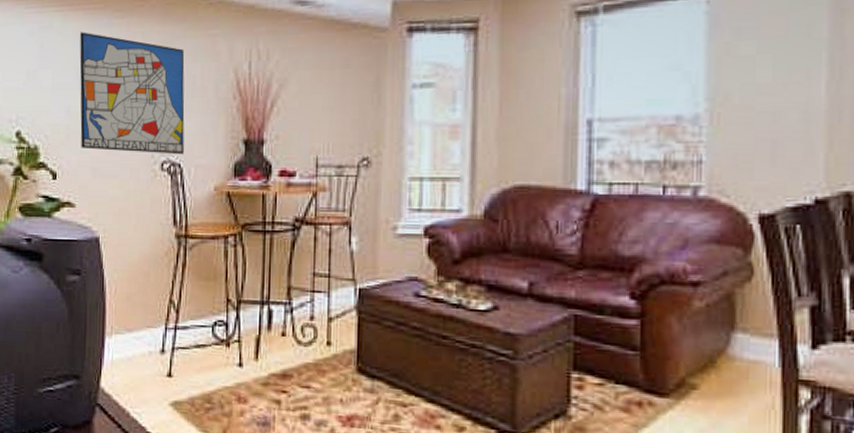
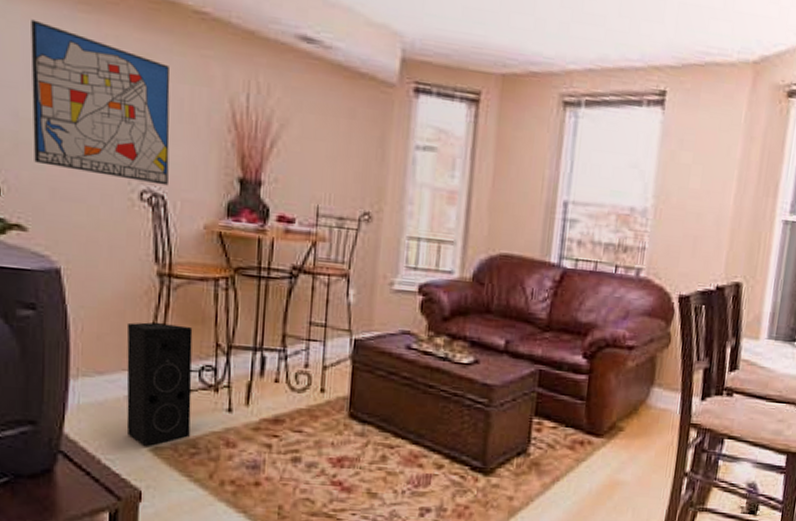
speaker: none [150,280,206,400] -> present [126,322,193,446]

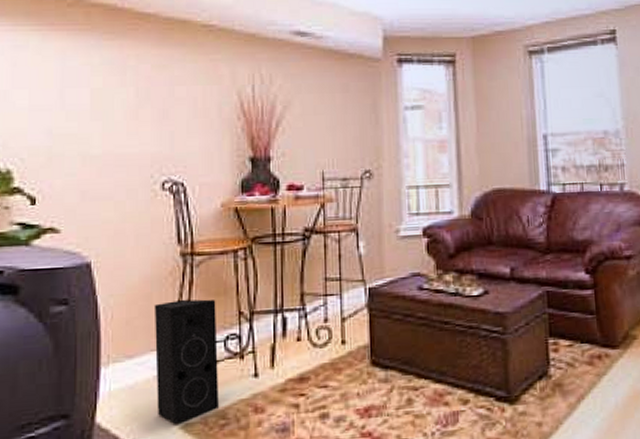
wall art: present [31,19,170,186] -> none [63,52,187,174]

